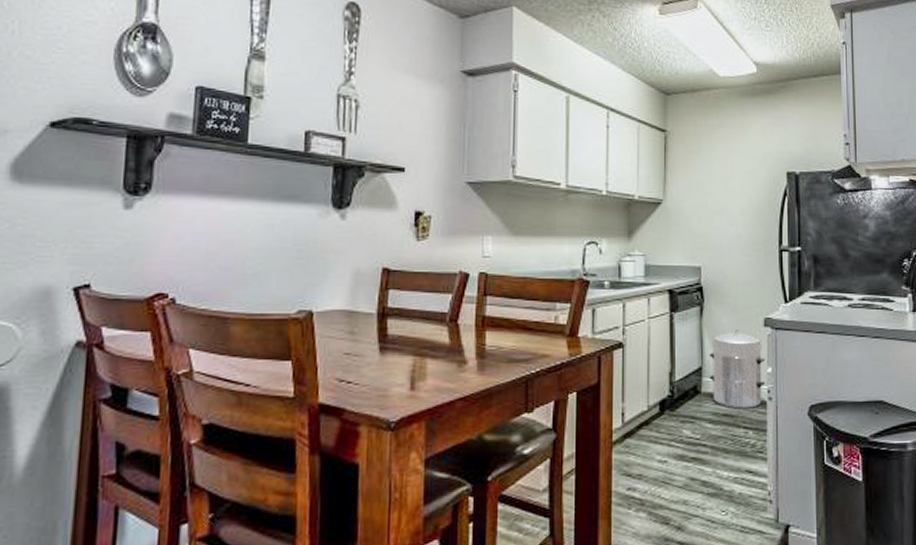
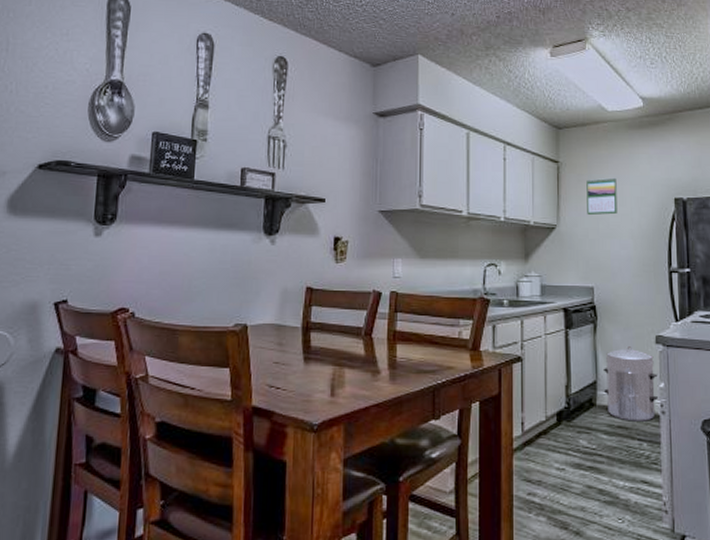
calendar: none [695,148,727,190] -> present [586,177,617,216]

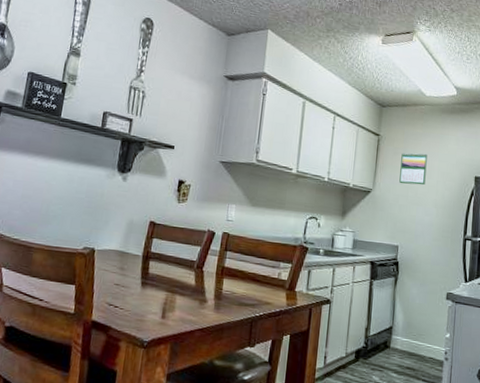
waste bin: present [602,346,659,421] -> none [397,300,446,365]

